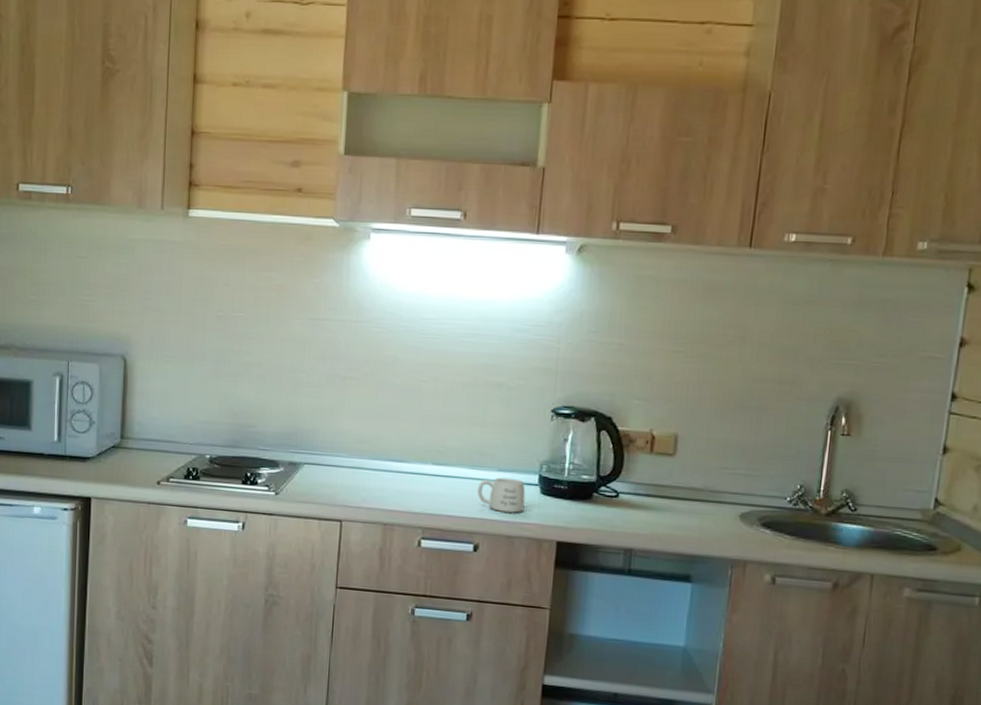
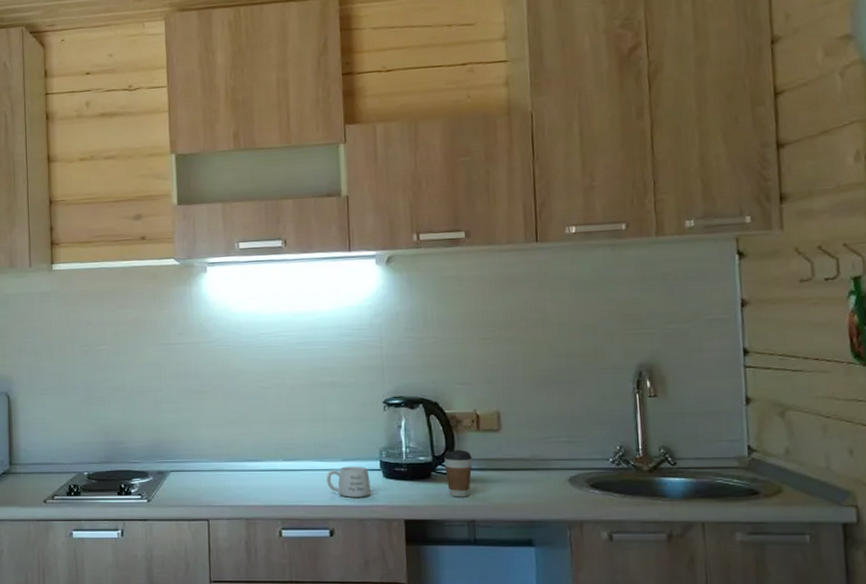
coffee cup: none [608,471,640,524] -> present [444,450,472,497]

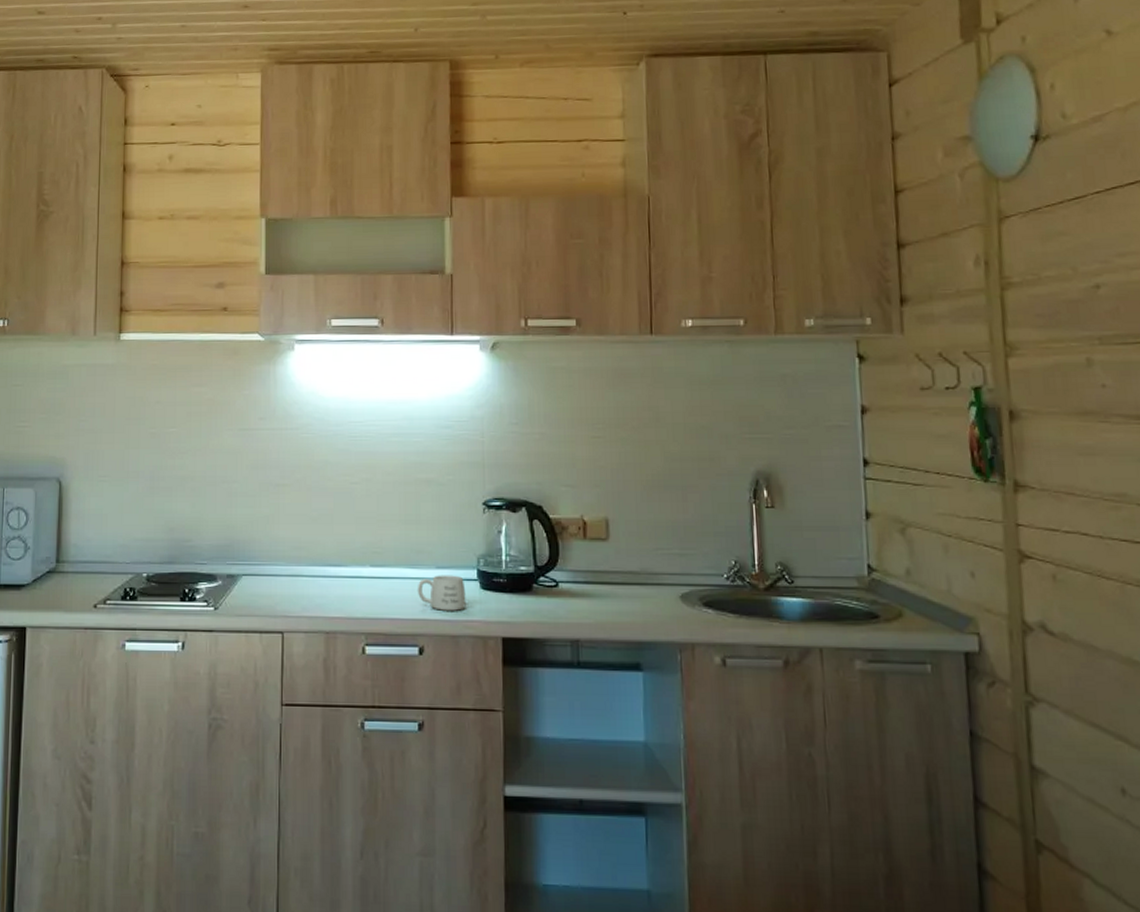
coffee cup: present [444,450,472,497] -> none [547,560,578,614]

